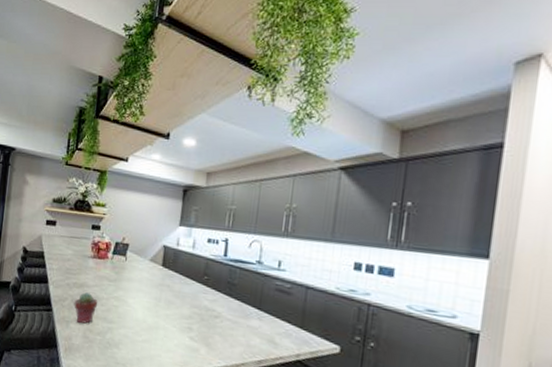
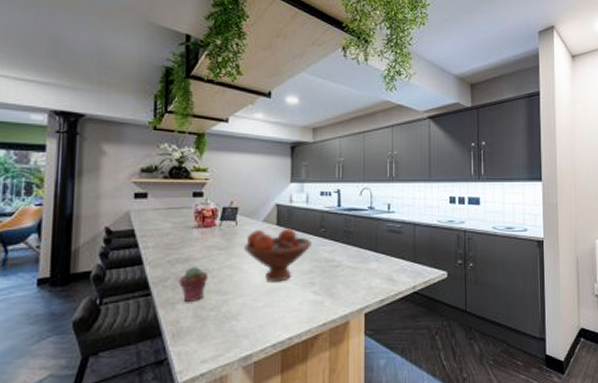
fruit bowl: none [130,267,195,322] -> present [244,228,313,282]

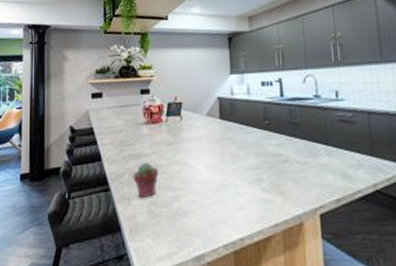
fruit bowl: present [244,228,313,282] -> none [190,122,258,178]

